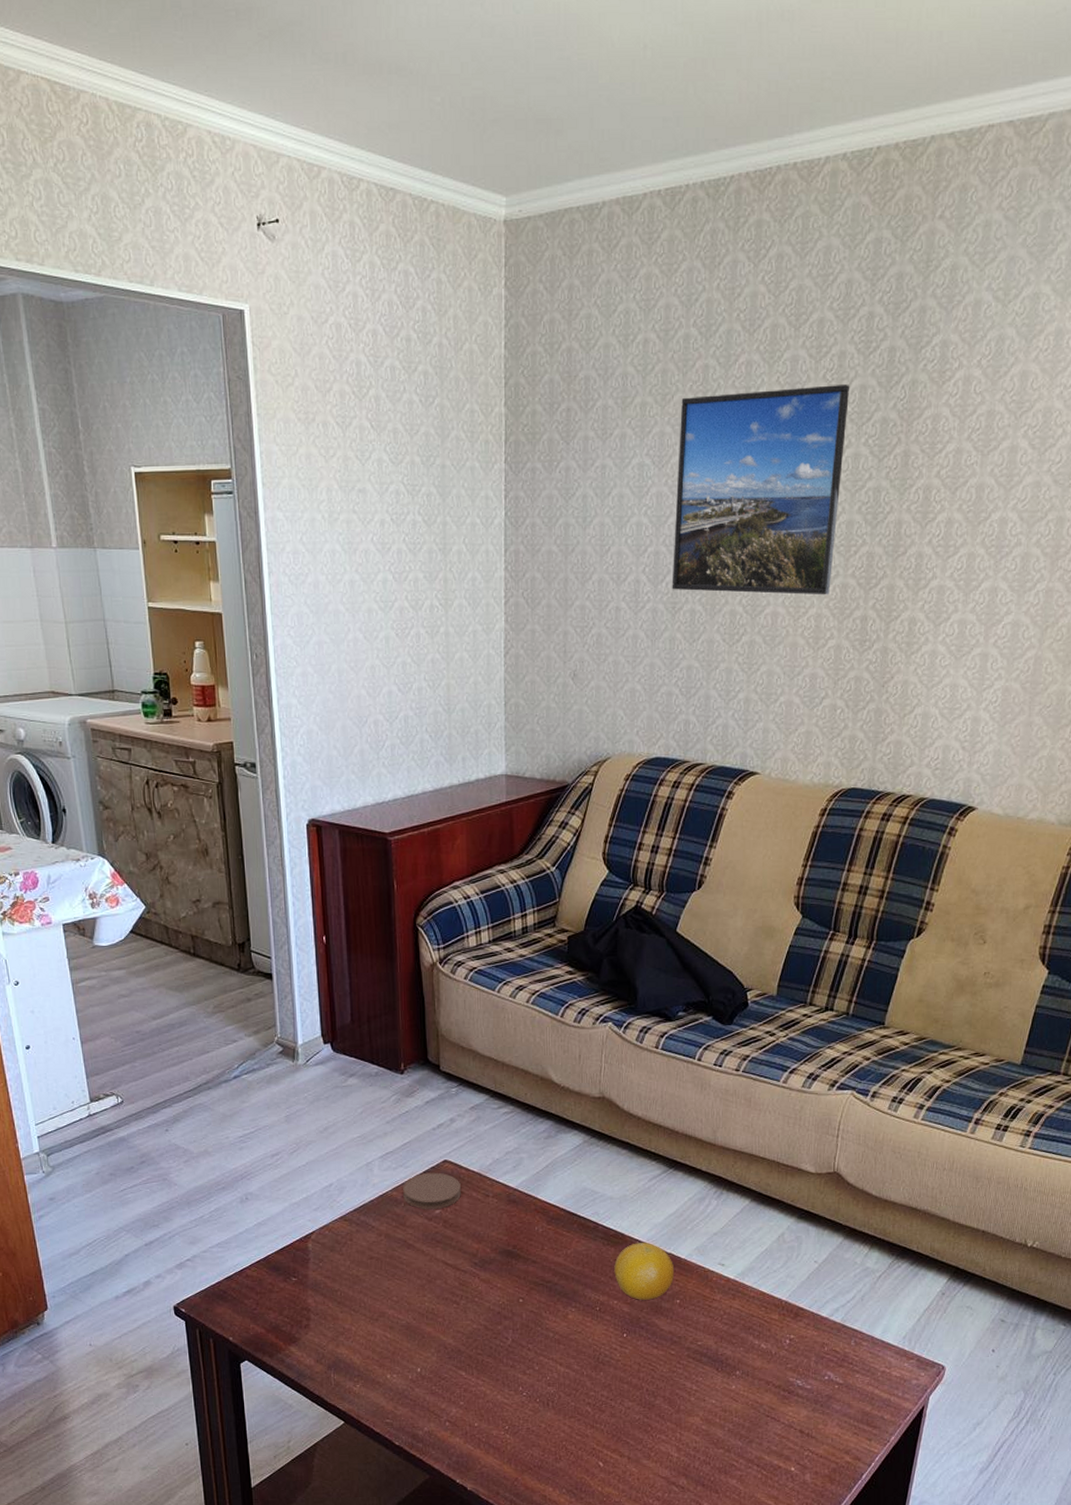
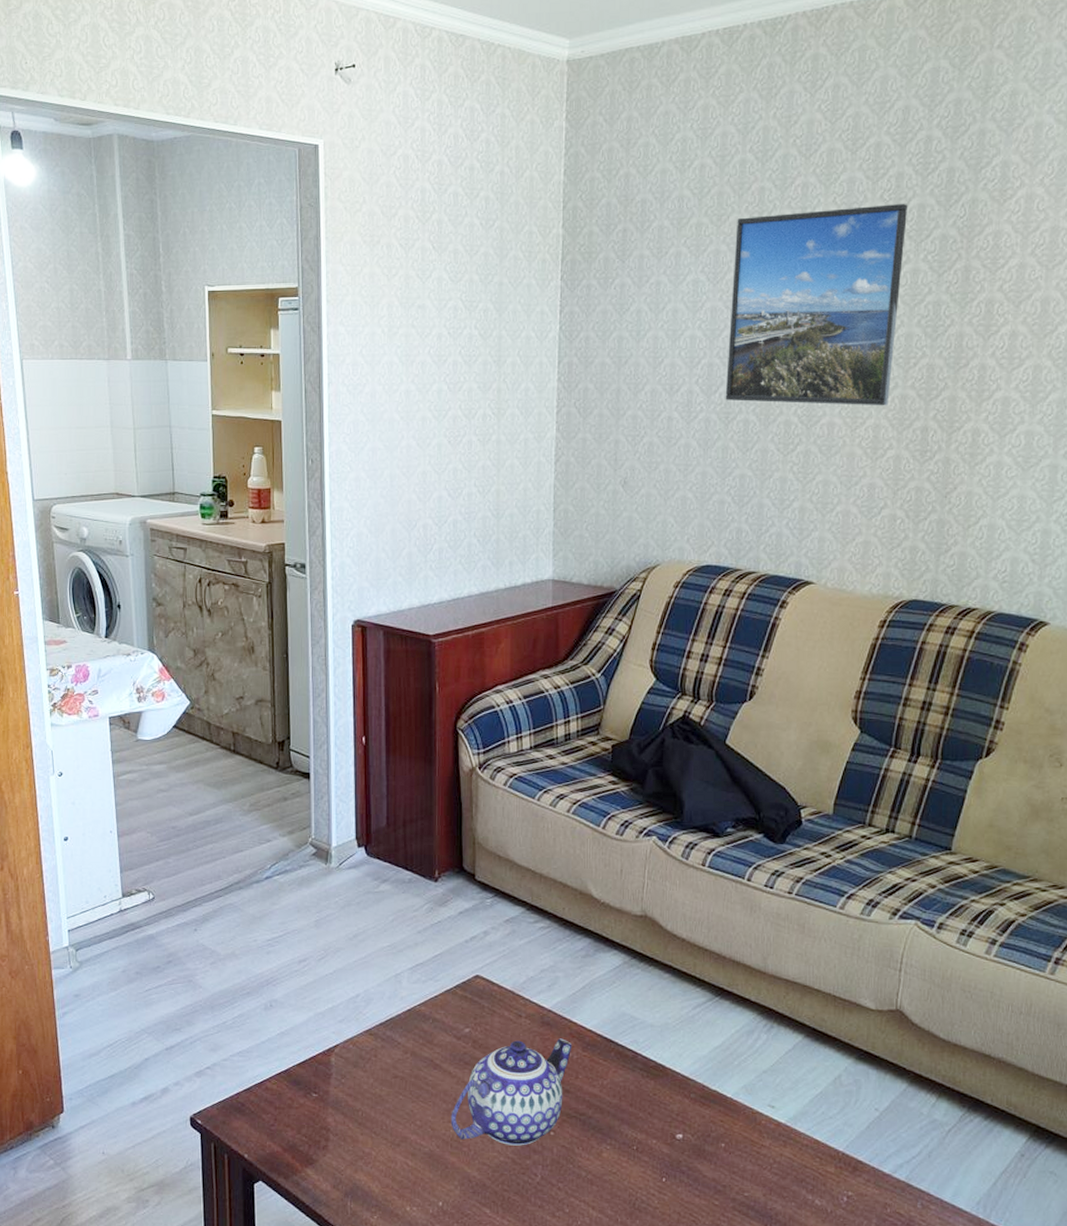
coaster: present [403,1172,461,1210] -> none [432,987,492,1028]
teapot: none [425,1214,538,1314] -> present [450,1038,572,1146]
fruit: present [614,1243,675,1300] -> none [654,1077,720,1141]

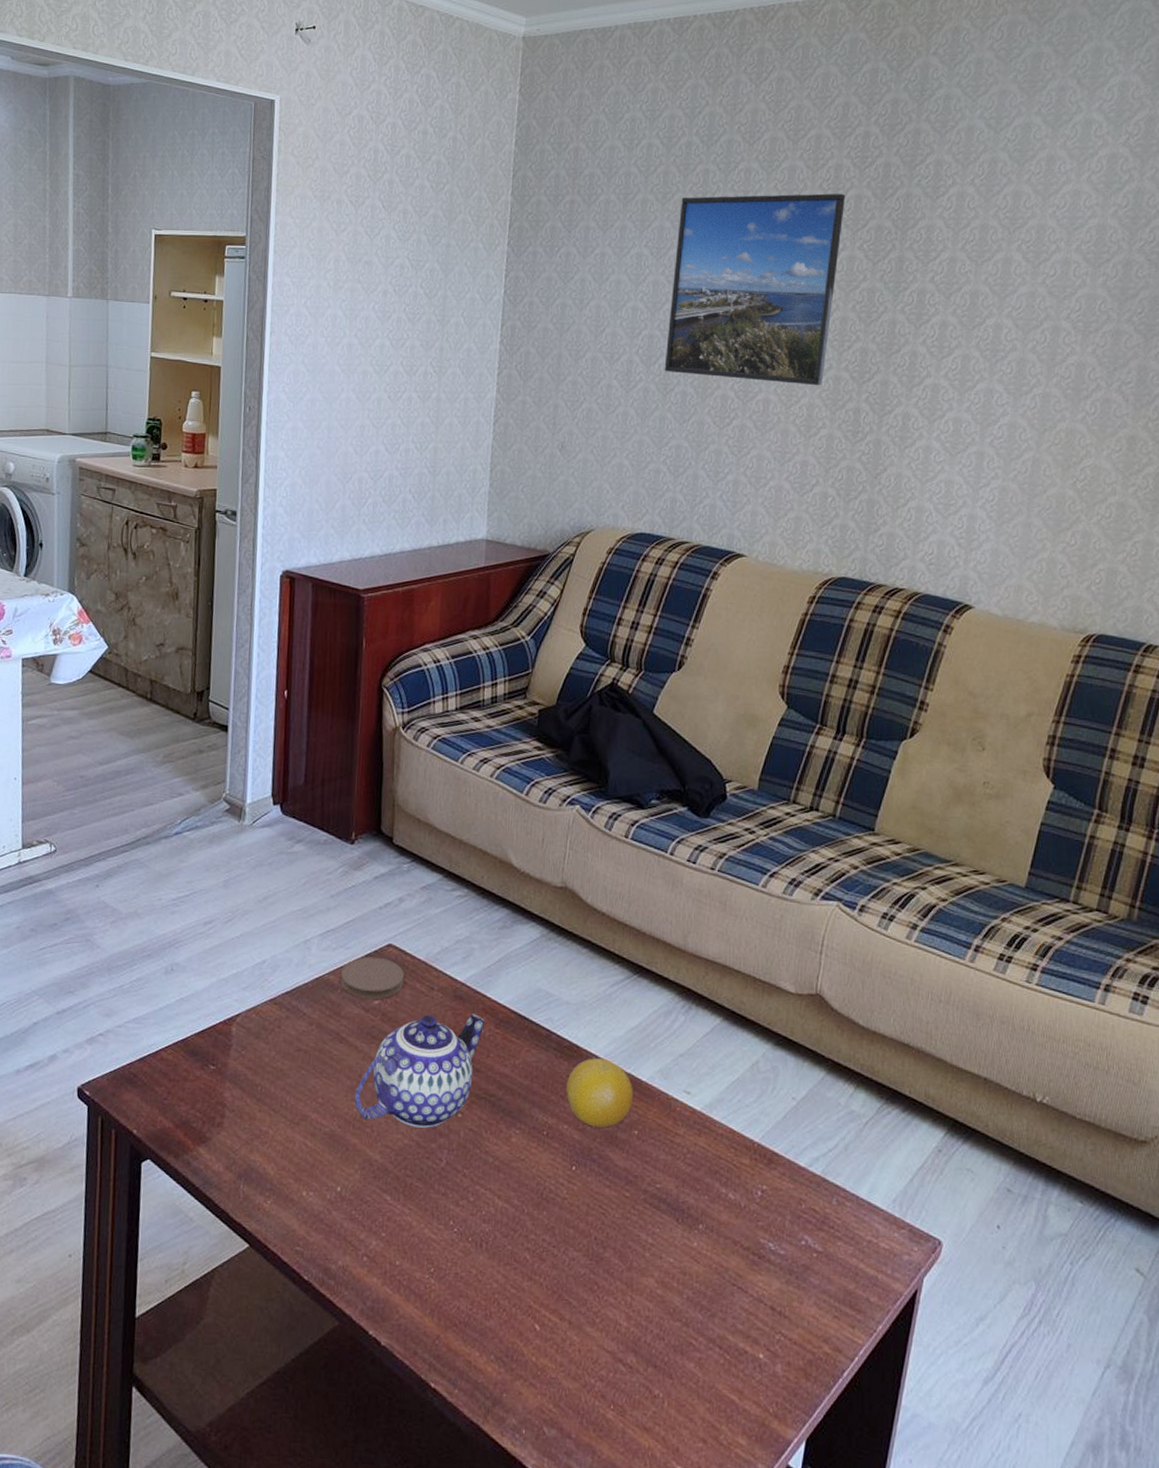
coaster: none [432,987,492,1028] -> present [341,956,404,1000]
fruit: none [654,1077,720,1141] -> present [566,1058,634,1128]

